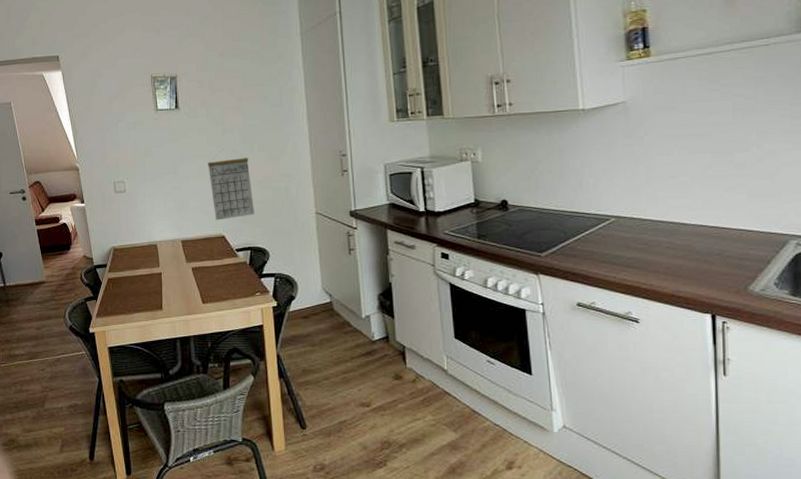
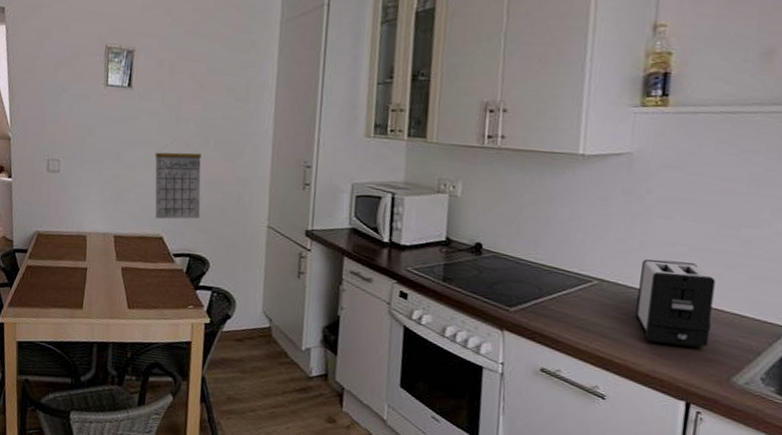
toaster: none [651,190,722,266] -> present [635,259,716,348]

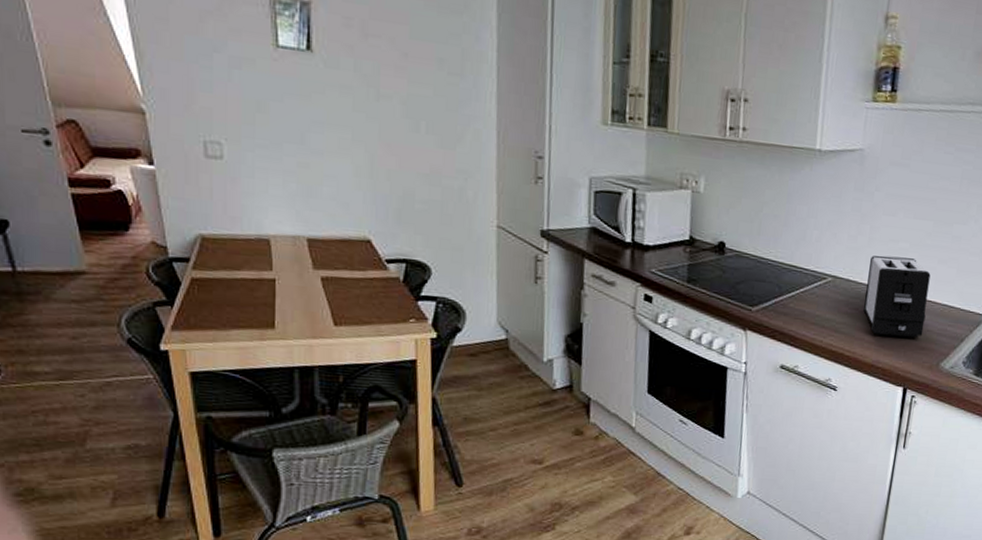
calendar: present [155,143,202,220] -> none [351,124,415,219]

